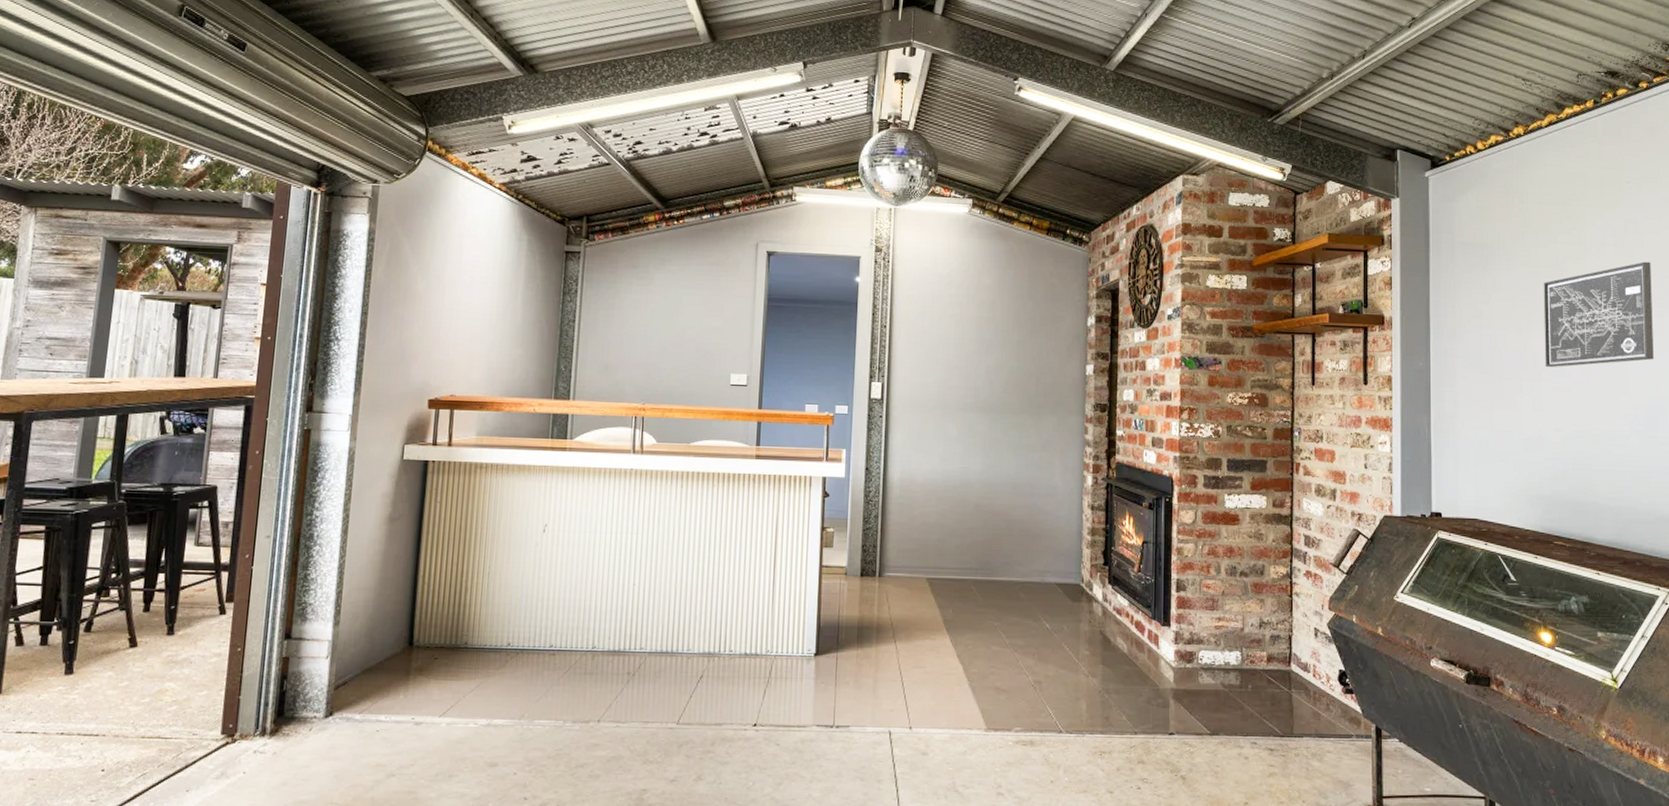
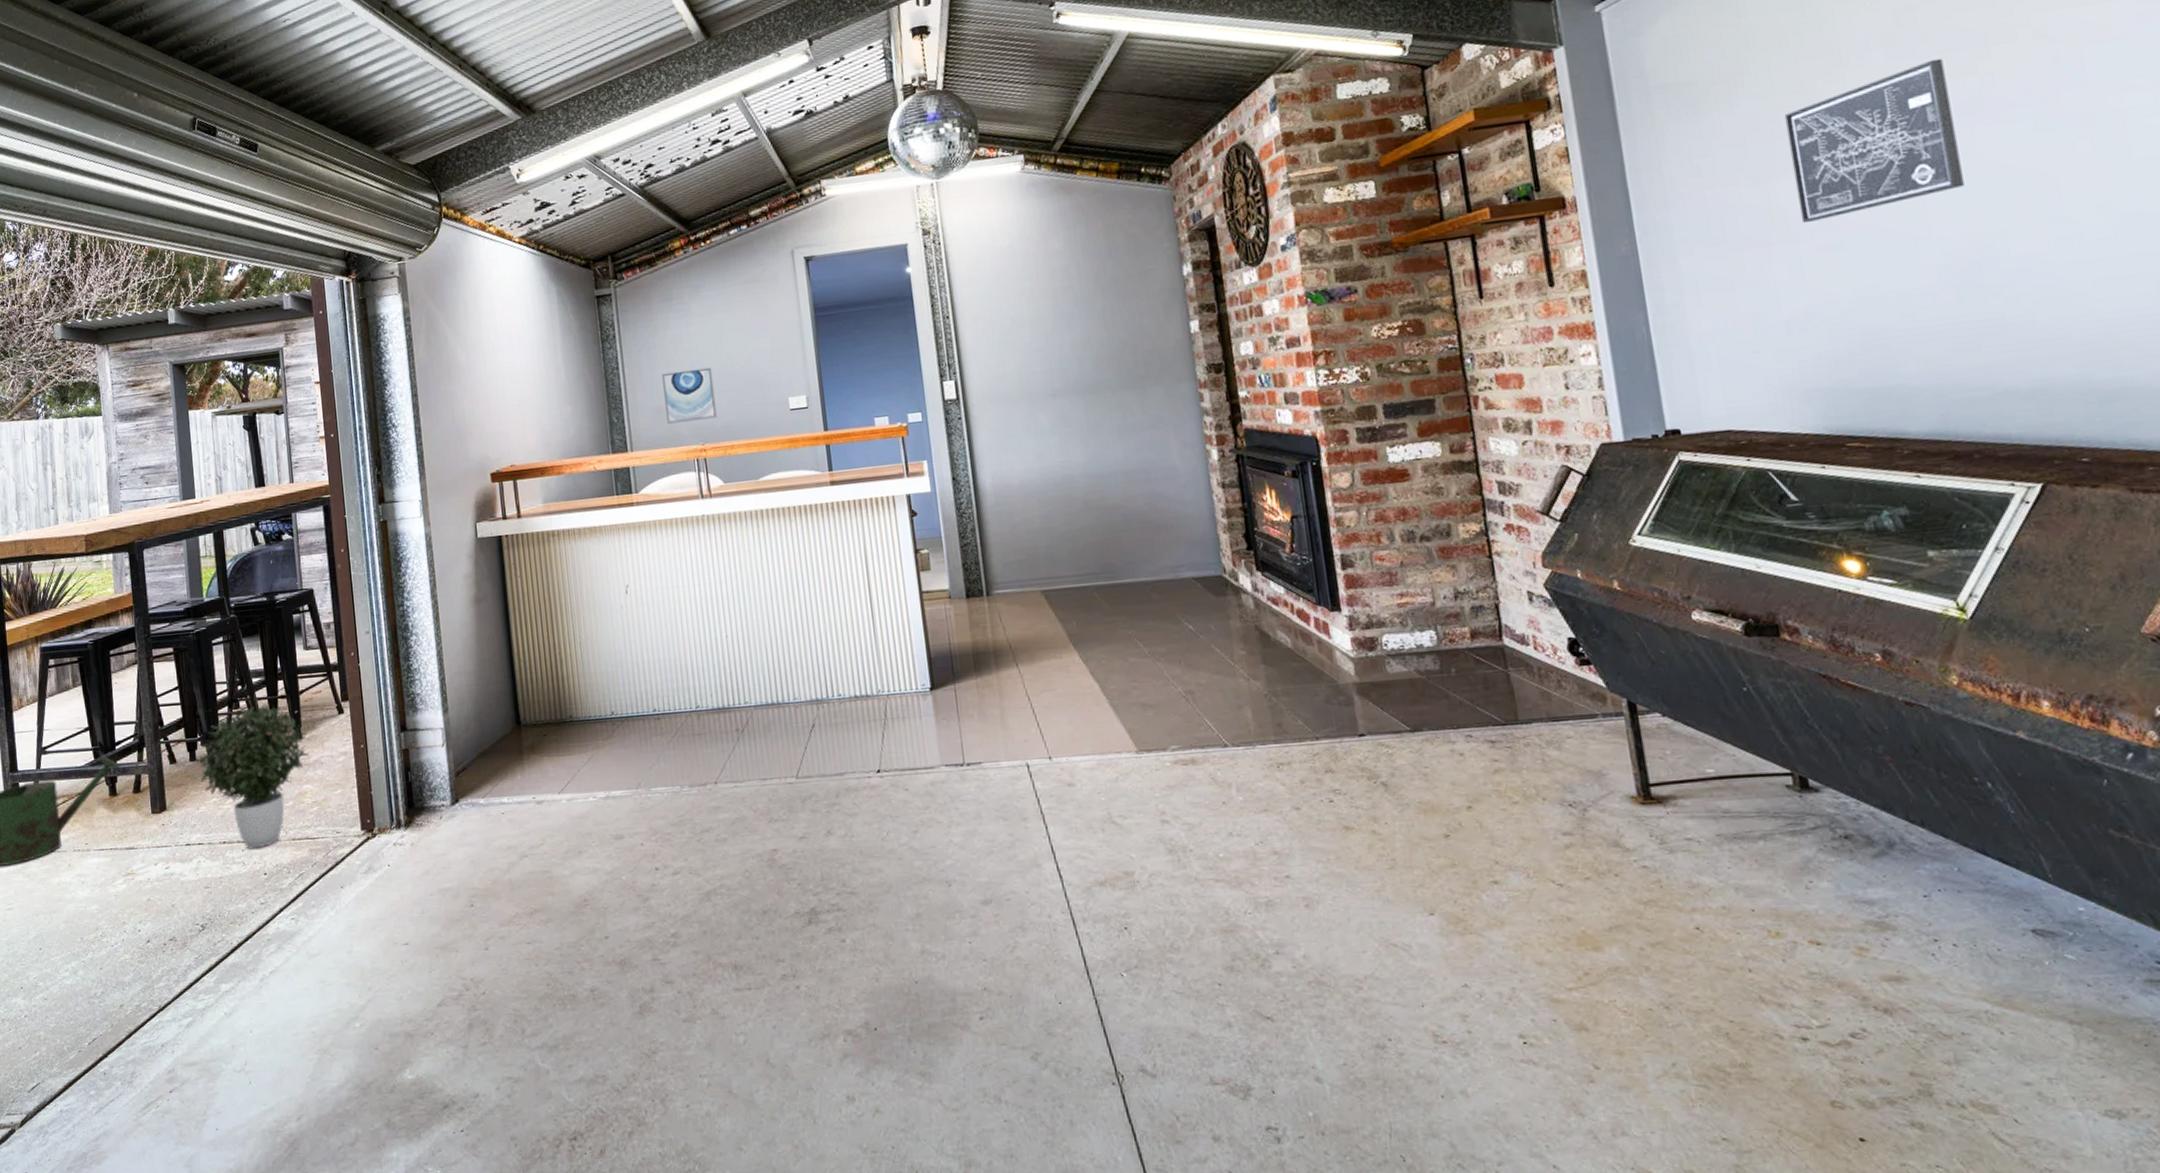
potted plant: none [49,594,179,744] -> present [197,702,309,849]
wall art: none [613,333,664,382] -> present [662,367,717,424]

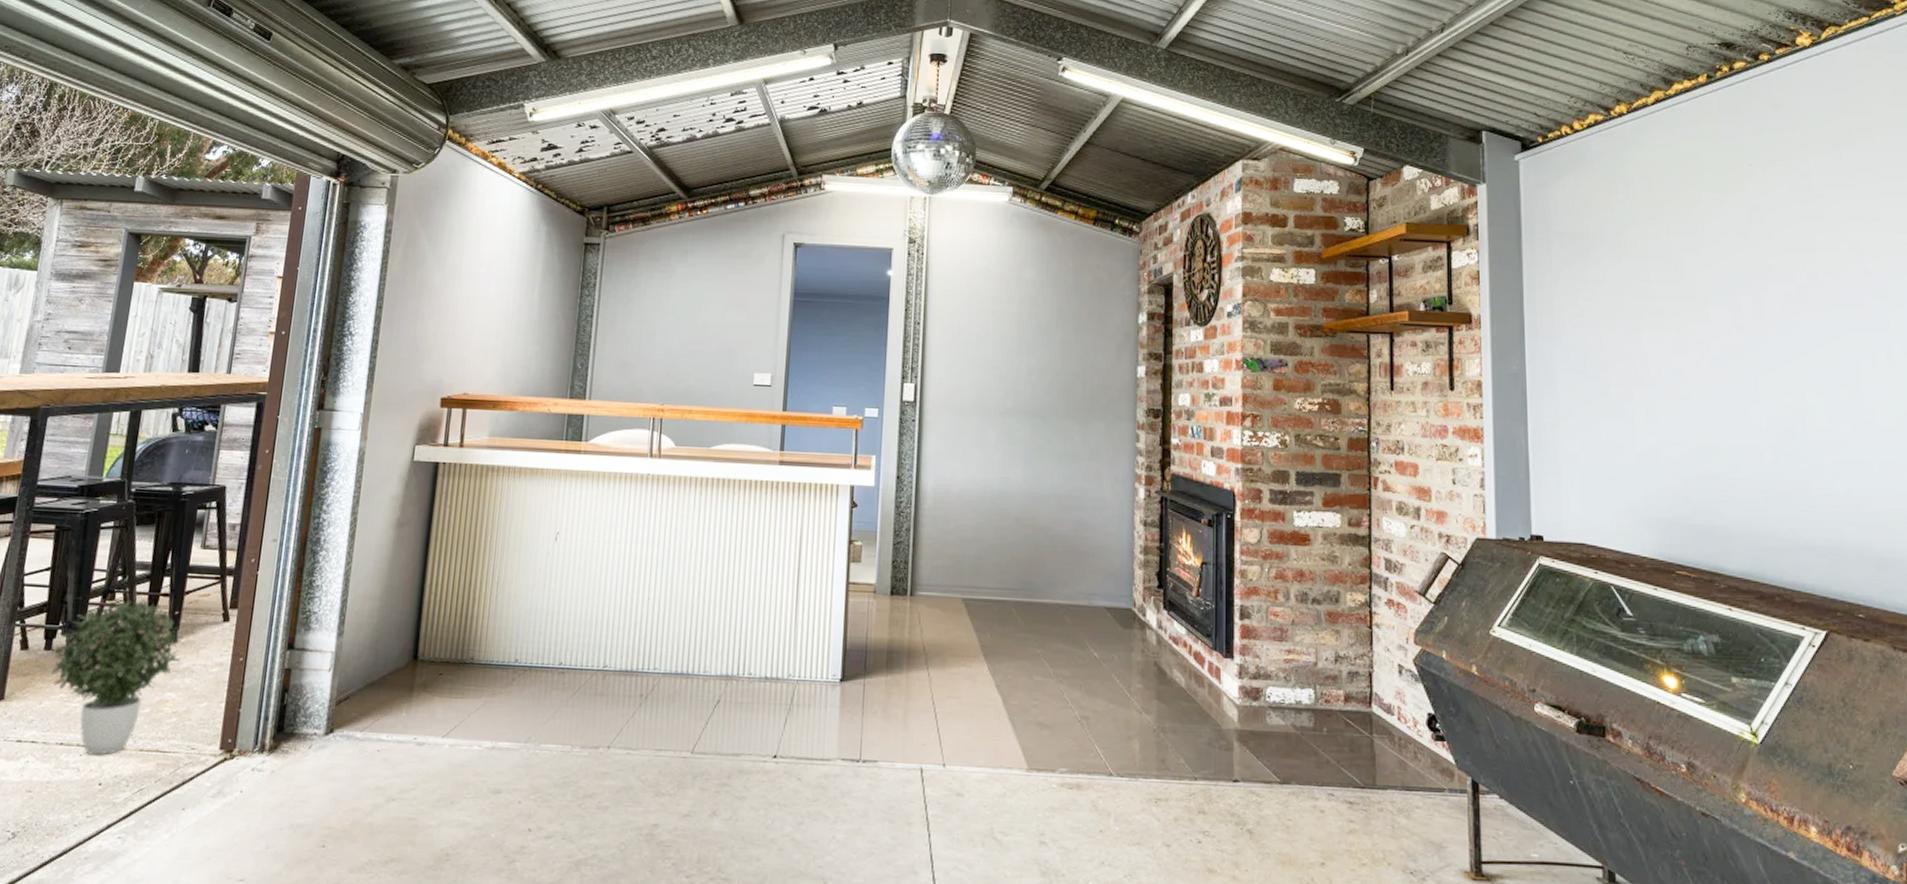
wall art: present [662,367,717,424] -> none [631,329,685,381]
wall art: present [1784,58,1964,224] -> none [1654,253,1788,373]

